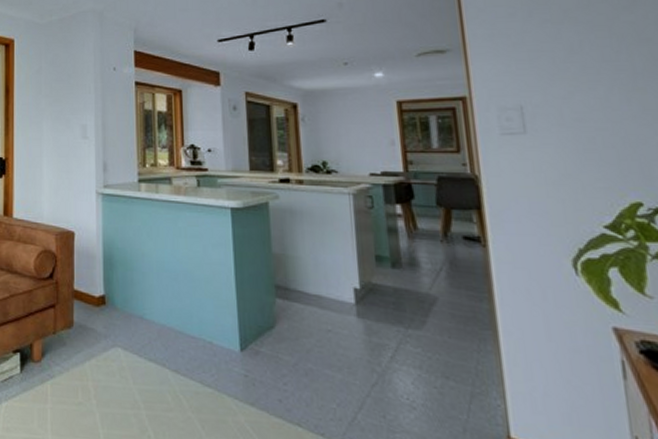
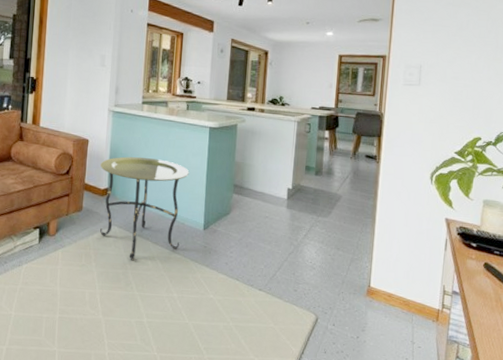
side table: none [92,252,211,397] -> present [100,156,190,261]

